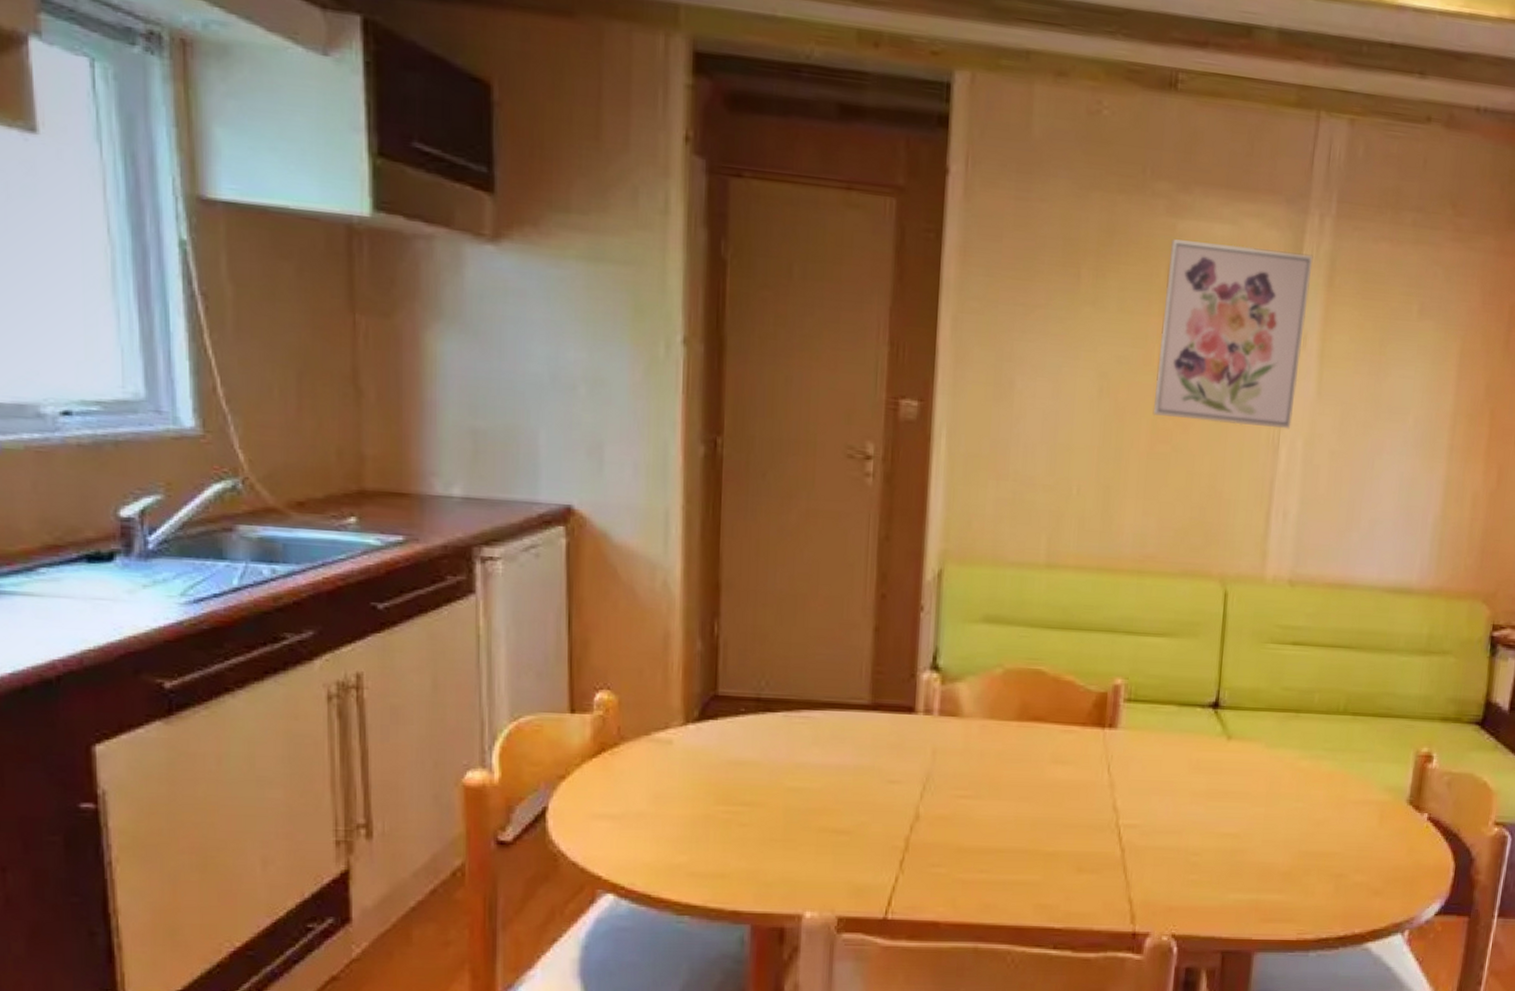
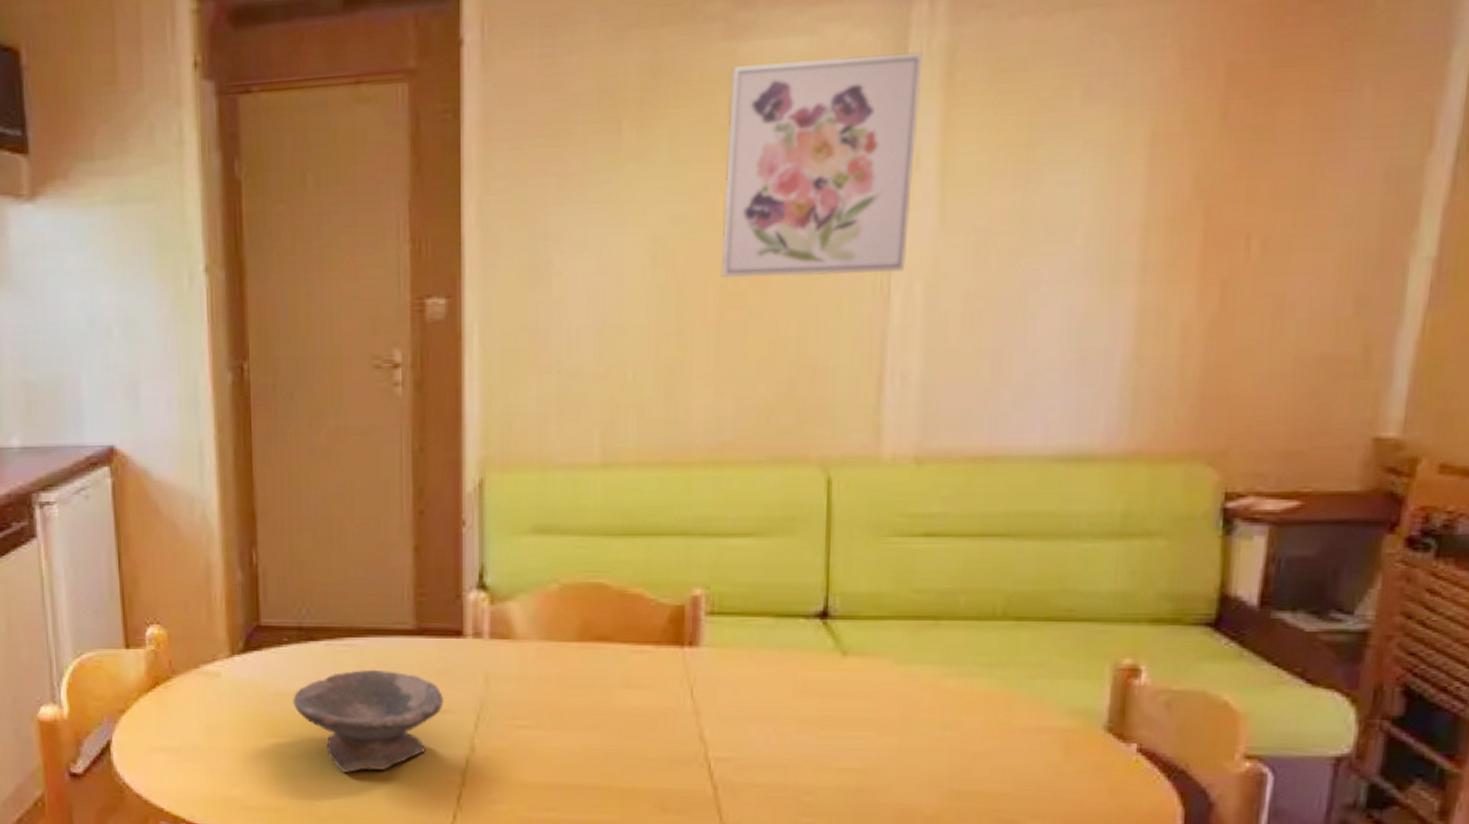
bowl: none [746,740,893,840] -> present [293,669,444,774]

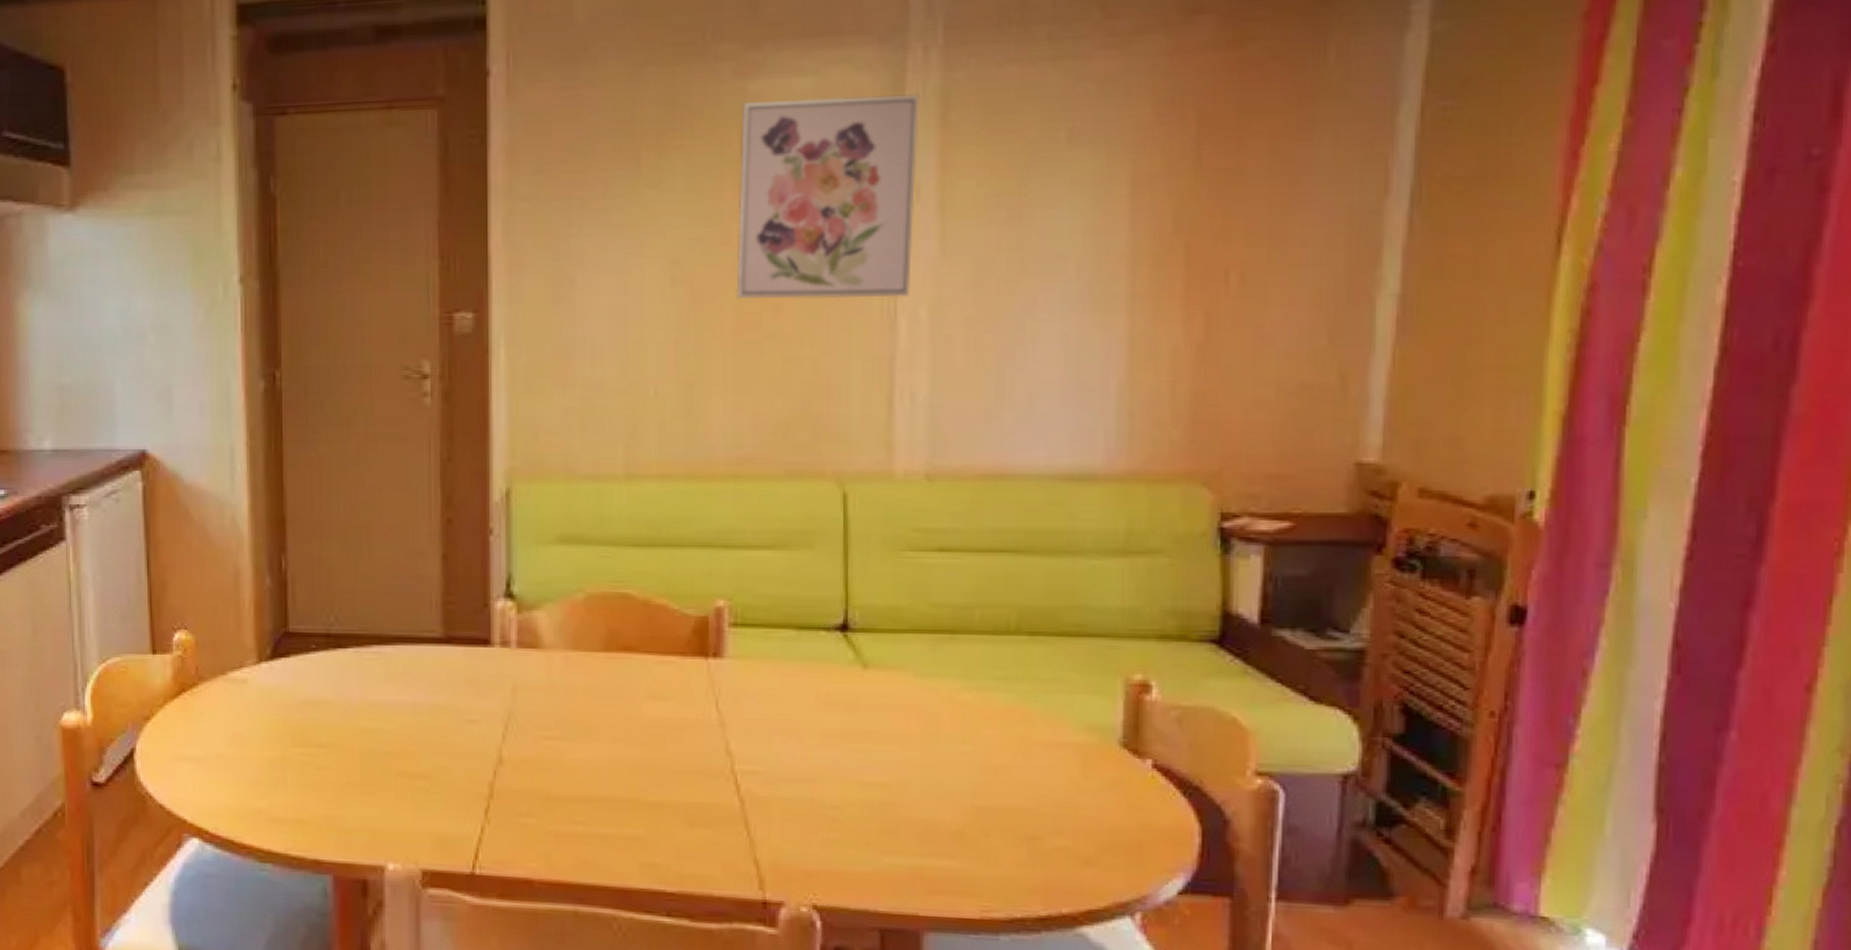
bowl: present [293,669,444,774] -> none [320,677,471,785]

